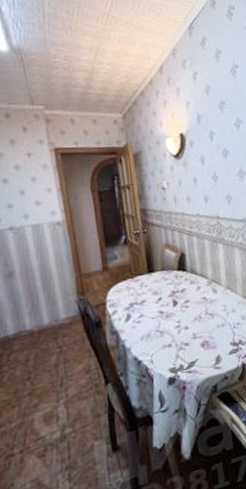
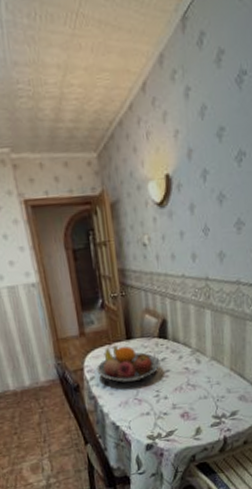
fruit bowl: none [119,278,181,315] -> present [97,345,161,383]

